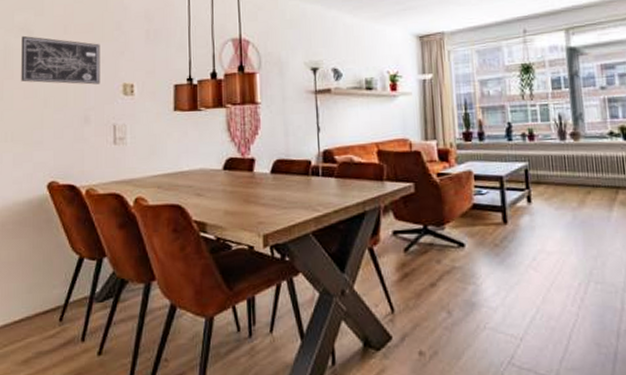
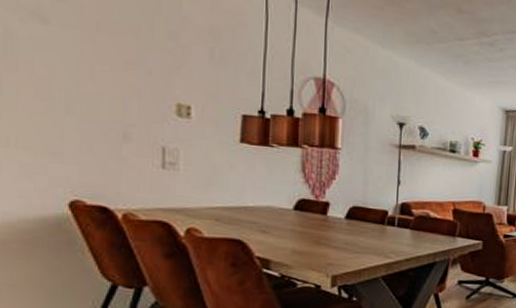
wall art: present [21,35,100,85] -> none [31,21,148,99]

